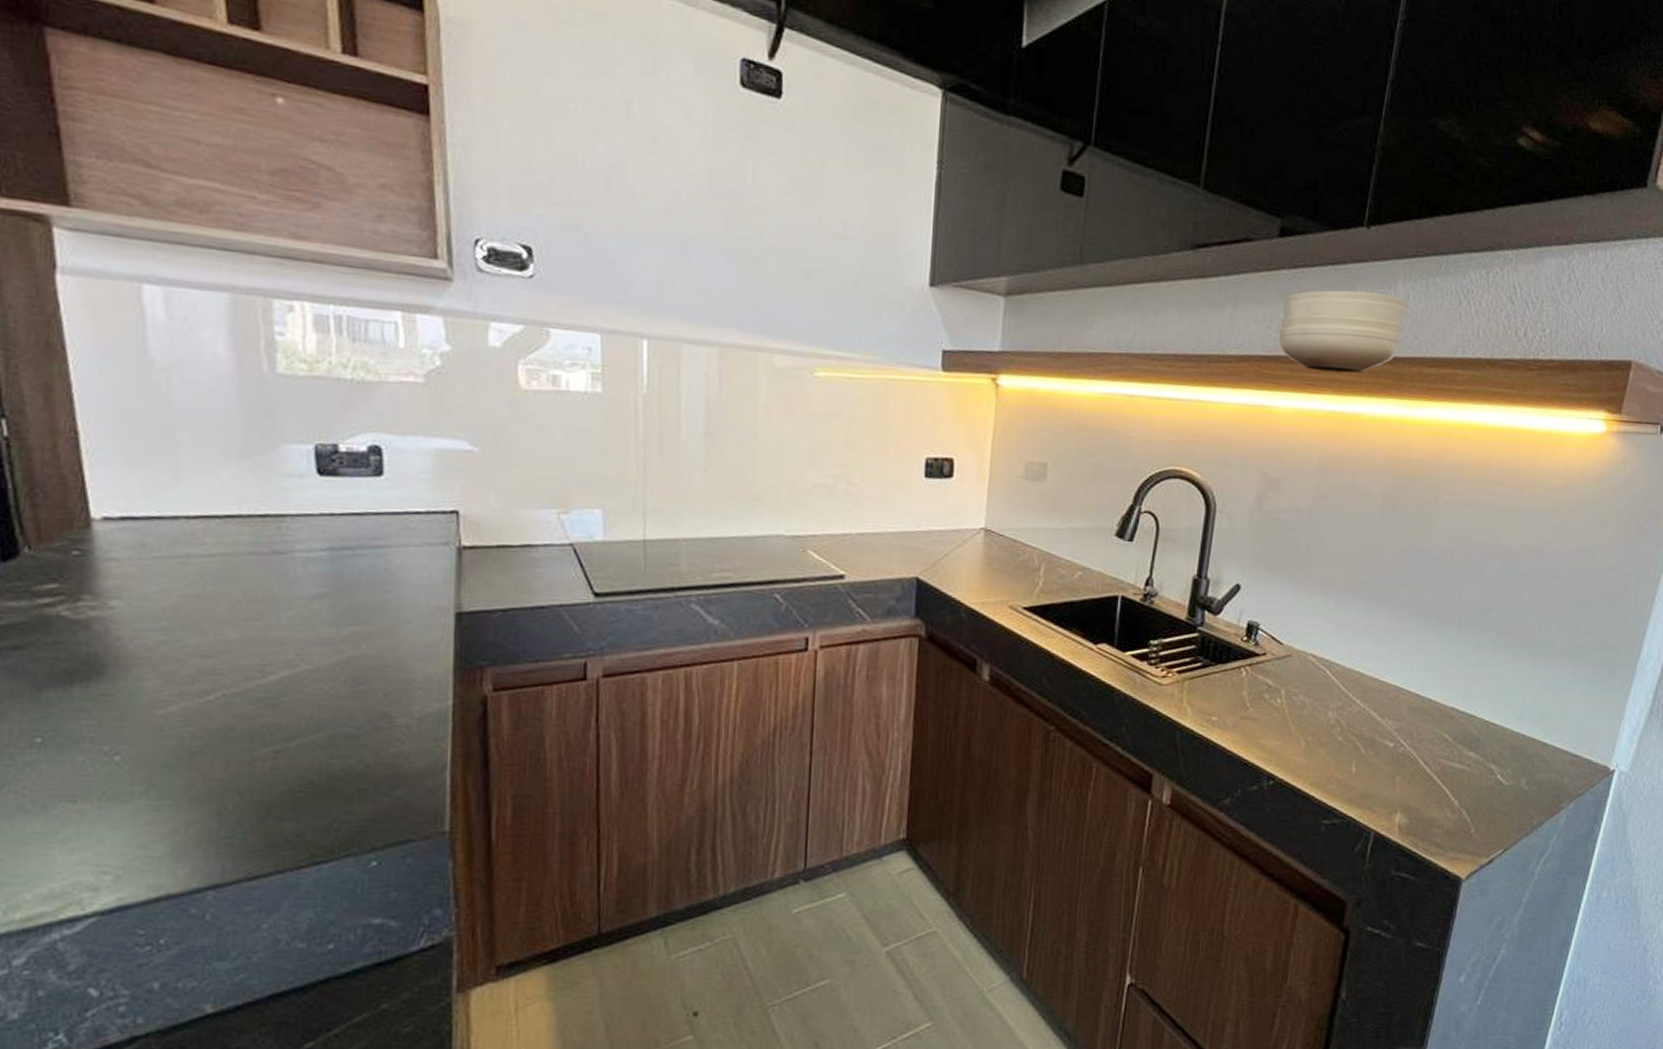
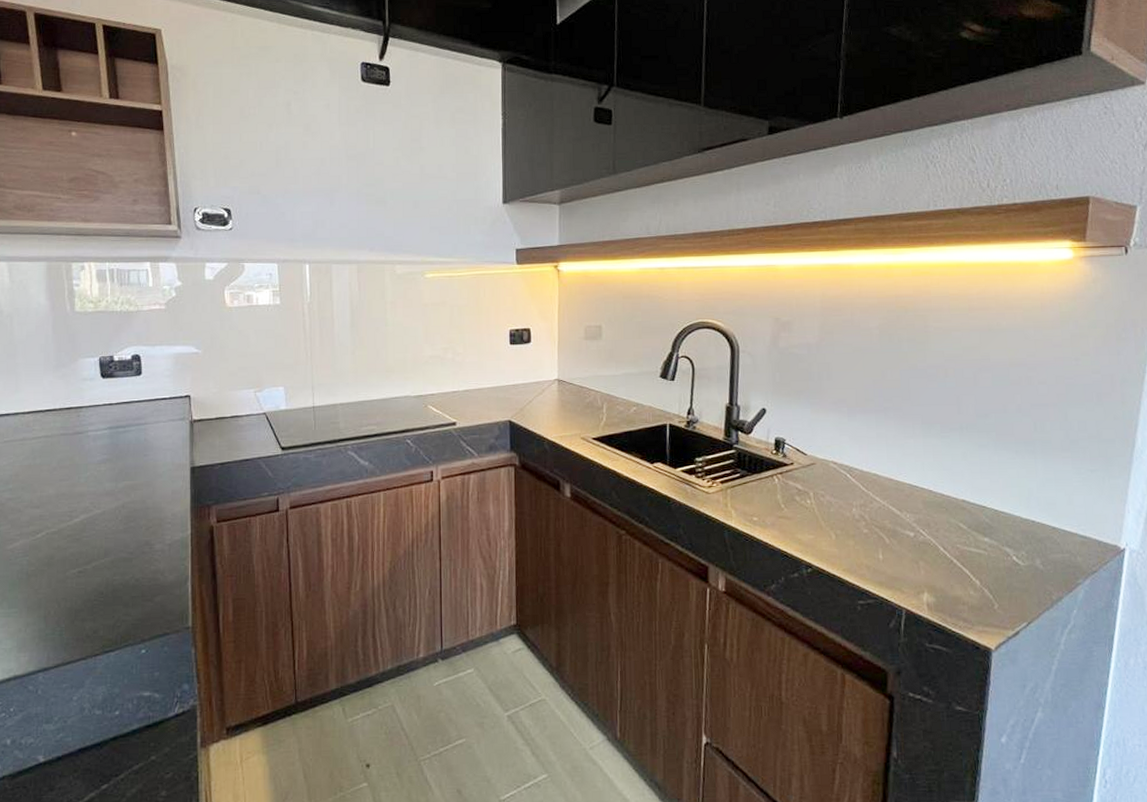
bowl: present [1279,290,1409,373] -> none [776,167,883,234]

